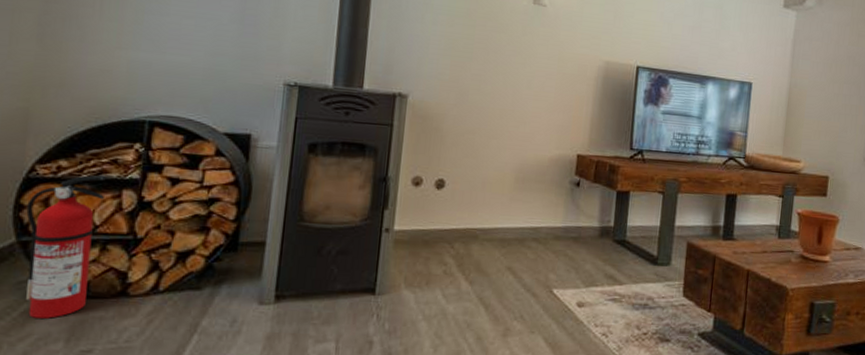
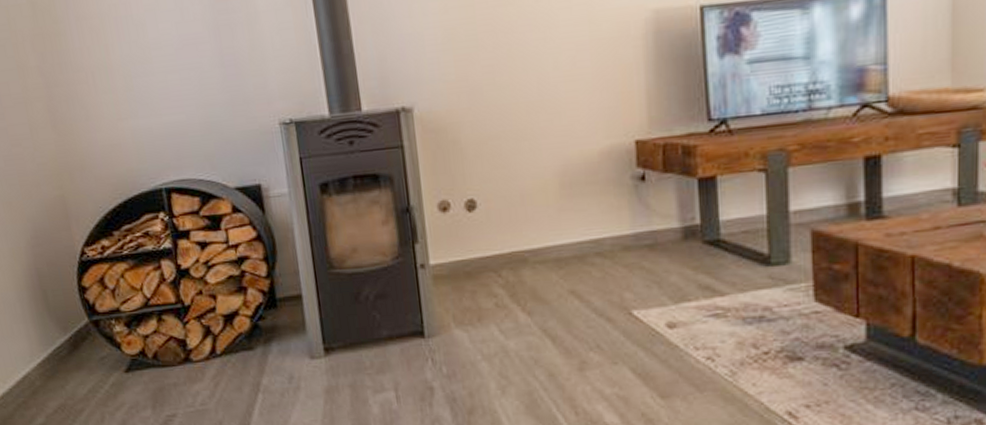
fire extinguisher: present [26,175,107,319] -> none [87,249,159,389]

